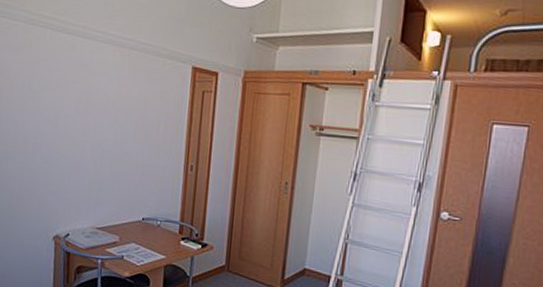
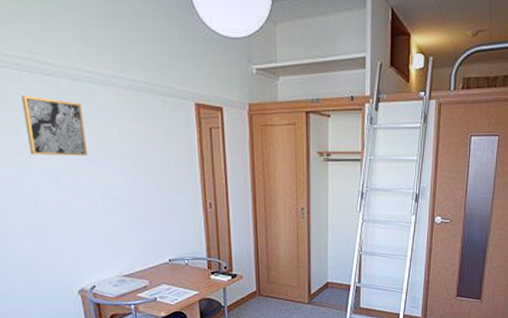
wall art: none [38,50,91,108] -> present [22,96,88,156]

